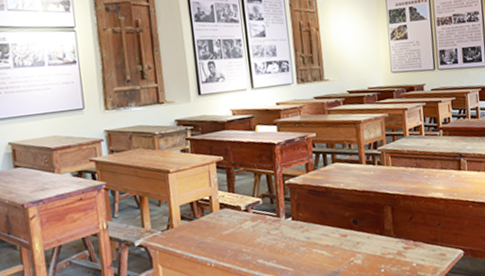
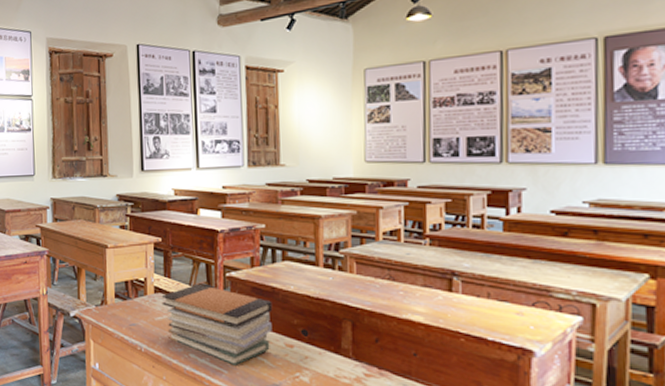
book stack: none [227,194,329,263] -> present [161,283,273,367]

